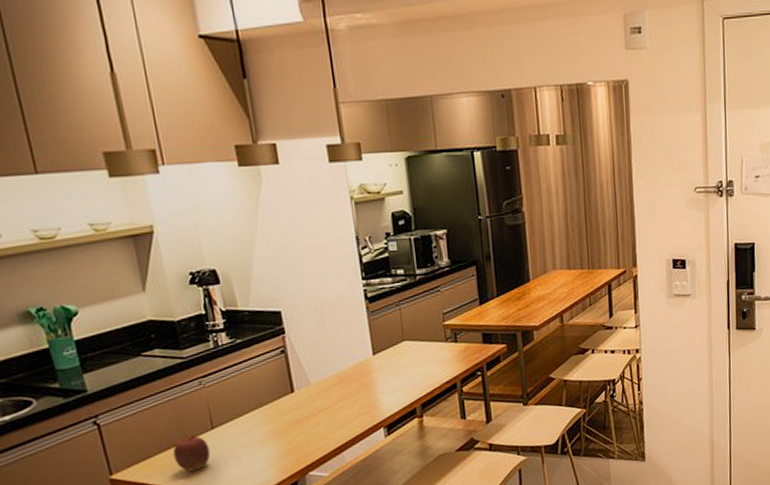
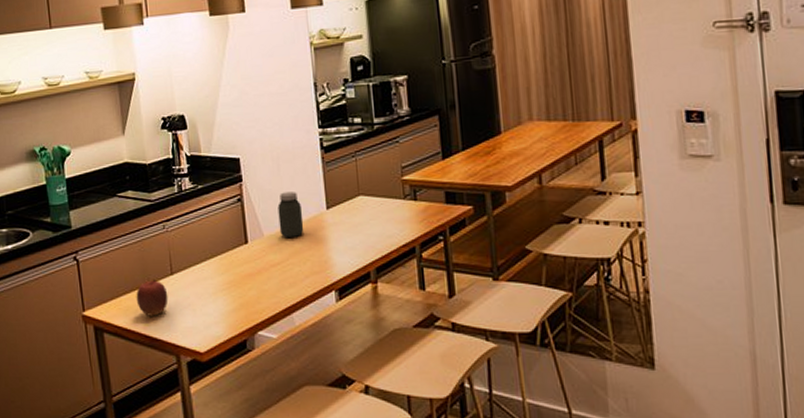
jar: none [323,341,352,384] -> present [277,192,304,239]

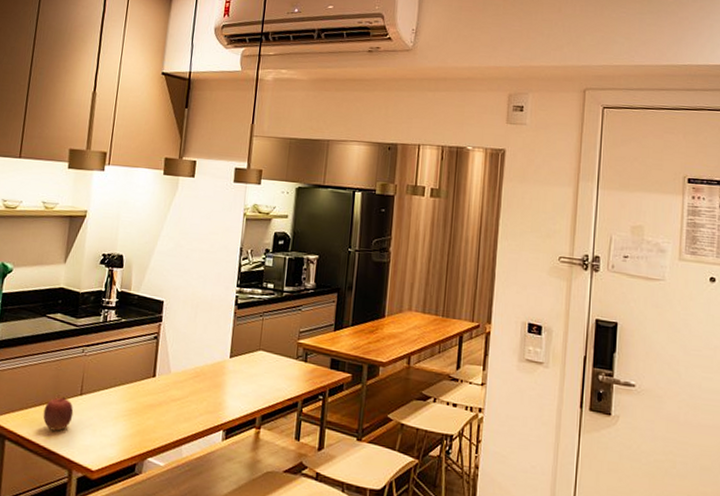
jar: present [277,192,304,239] -> none [185,337,209,379]

